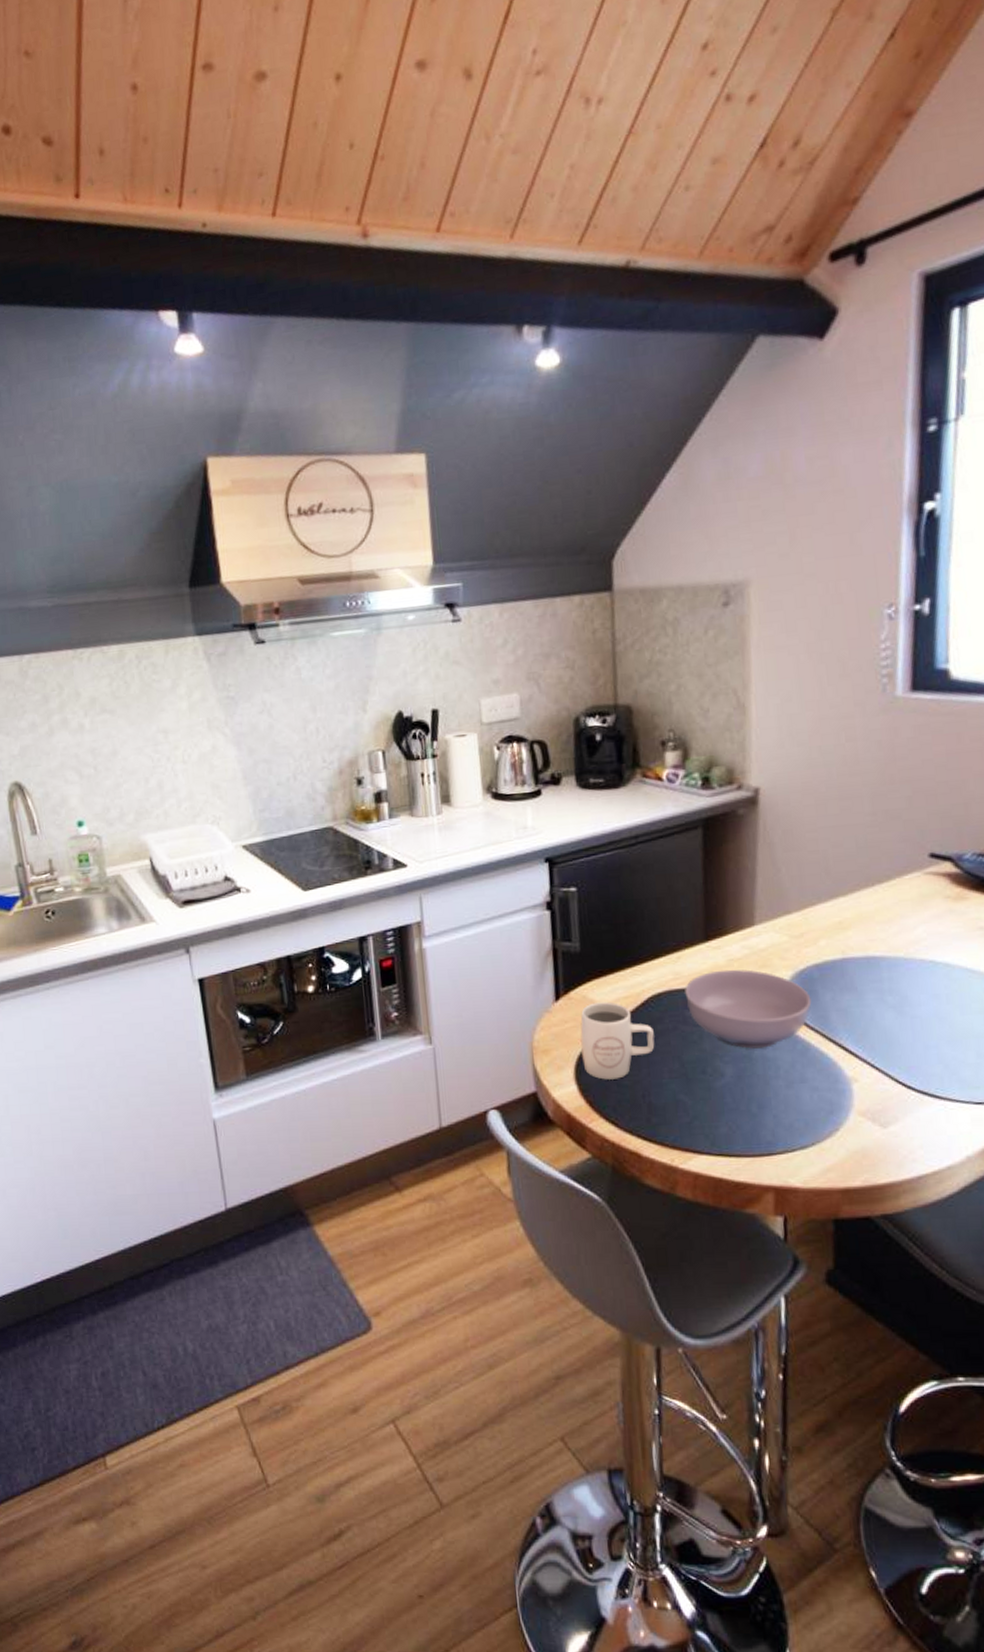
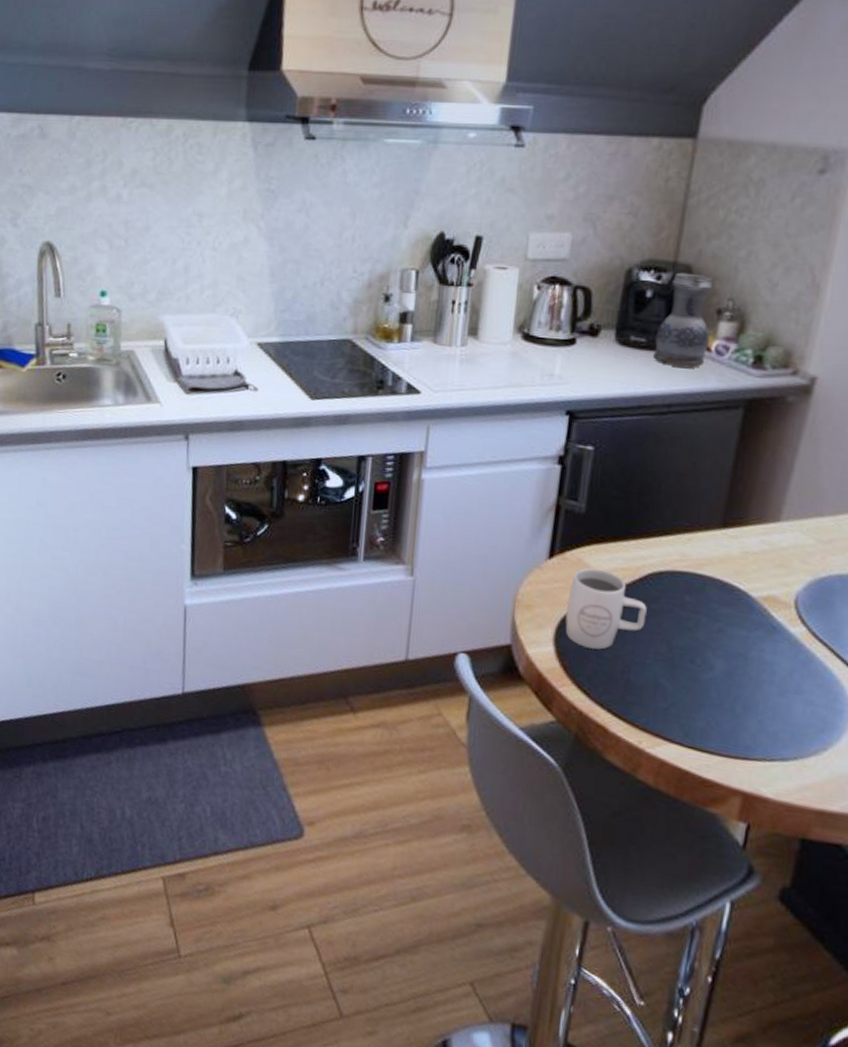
ceramic jug: none [611,712,660,801] -> present [653,272,713,369]
bowl: present [685,969,812,1049] -> none [688,560,827,650]

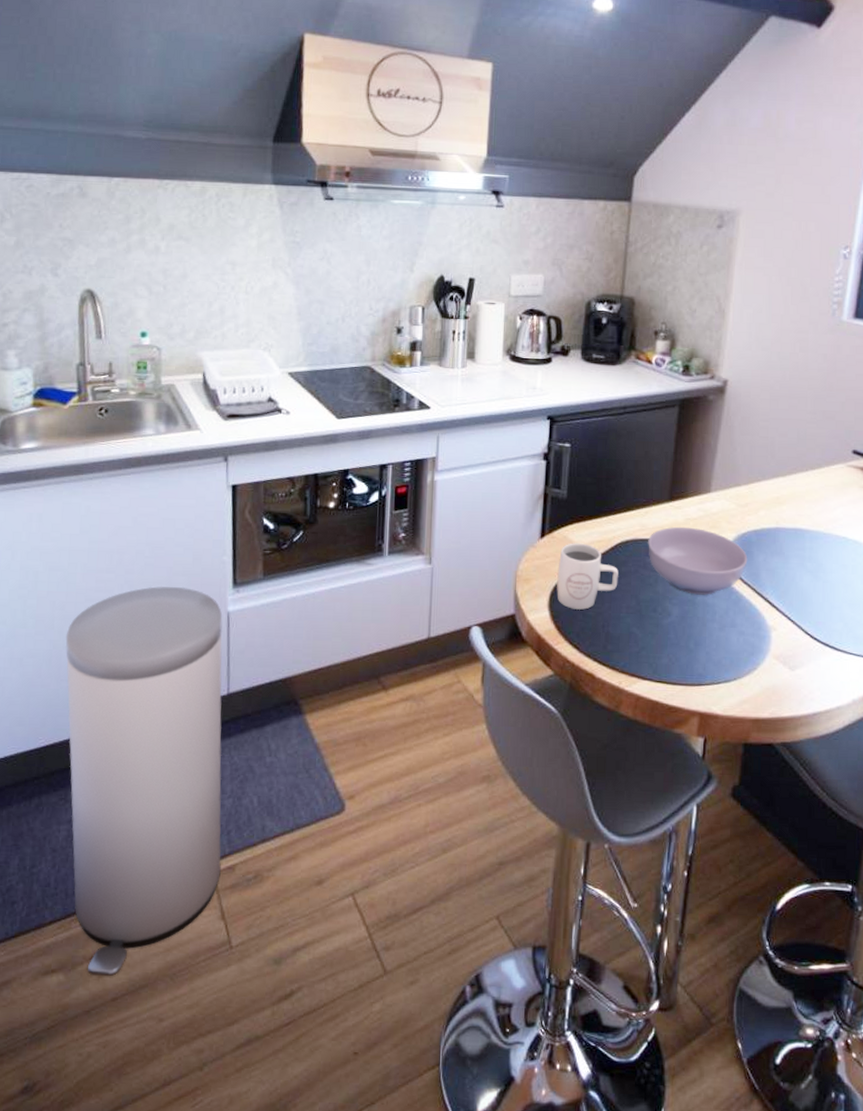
pedal bin: none [21,570,179,961] -> present [65,586,223,977]
ceramic jug: present [653,272,713,369] -> none [611,303,650,378]
bowl: none [688,560,827,650] -> present [648,526,748,595]

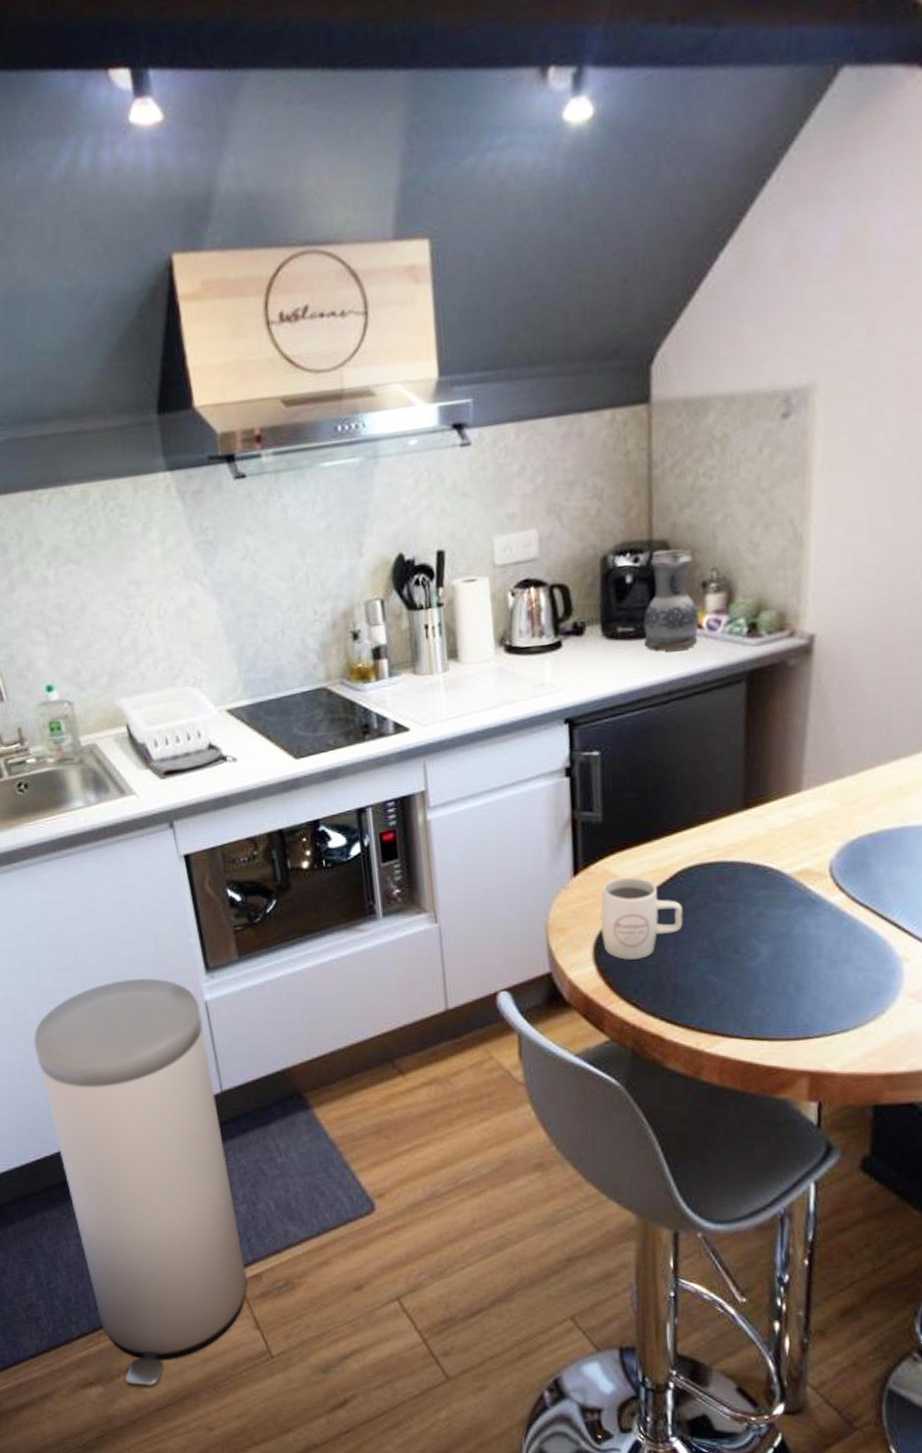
ceramic jug: none [611,303,650,378] -> present [643,549,699,652]
bowl: present [648,526,748,595] -> none [719,840,862,926]

